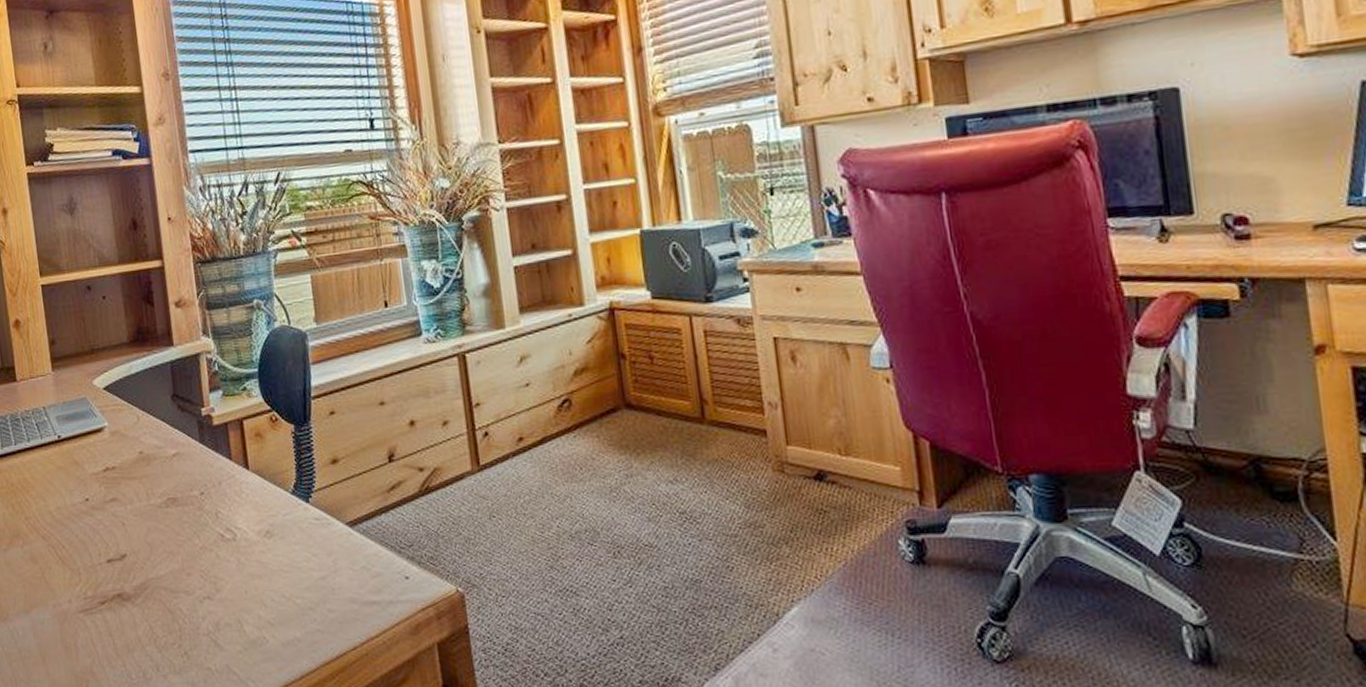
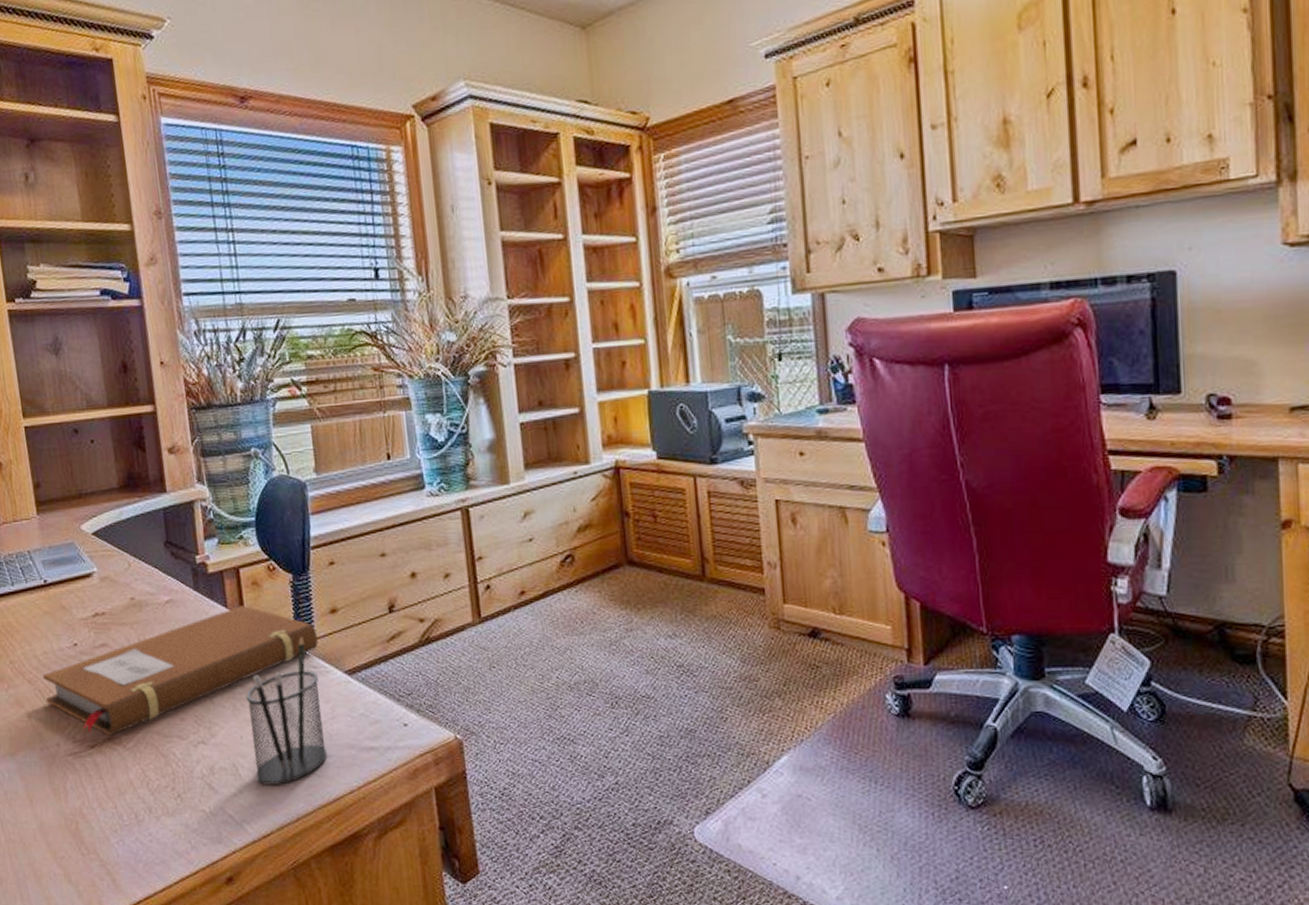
notebook: none [55,457,320,592] -> present [42,606,318,736]
pencil holder: none [250,486,331,642] -> present [245,635,328,785]

